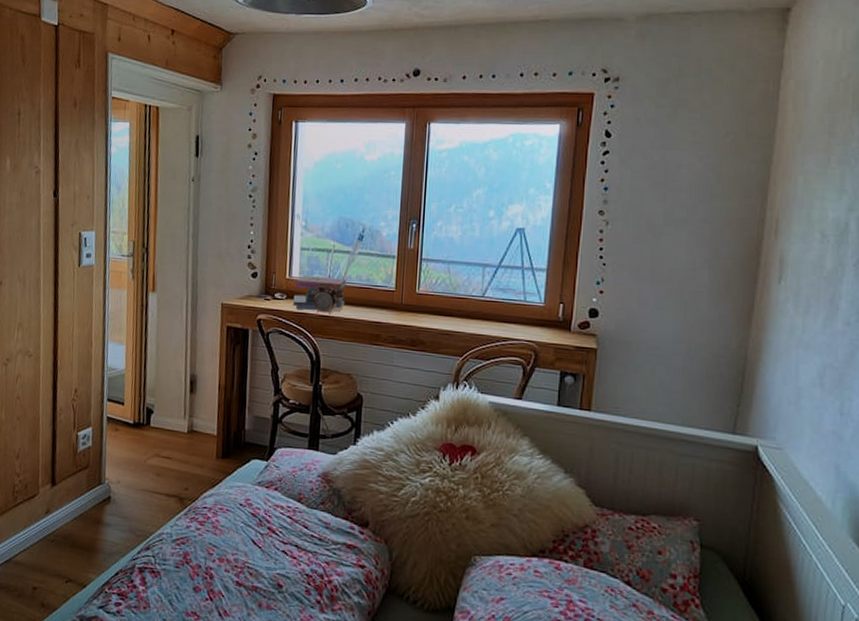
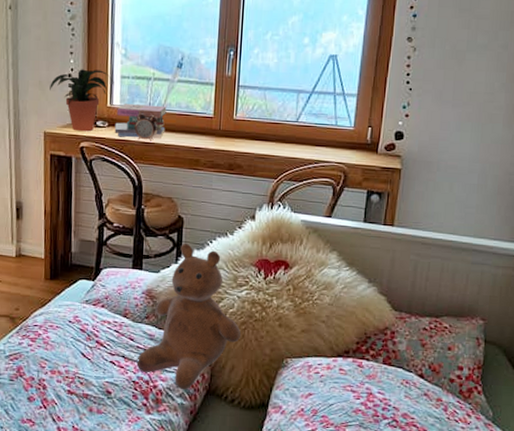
potted plant: none [229,240,294,304] -> present [50,69,114,132]
teddy bear: none [310,424,425,587] -> present [136,244,241,390]

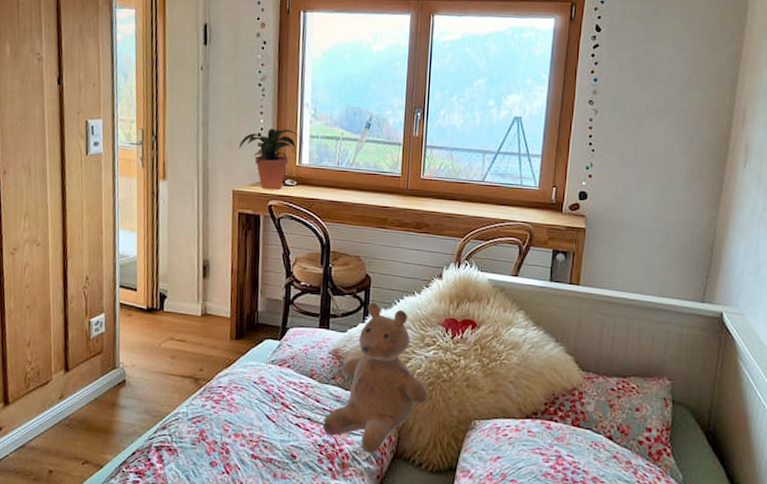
books: present [114,104,167,139] -> none [303,163,355,198]
alarm clock: present [134,110,158,141] -> none [323,169,346,200]

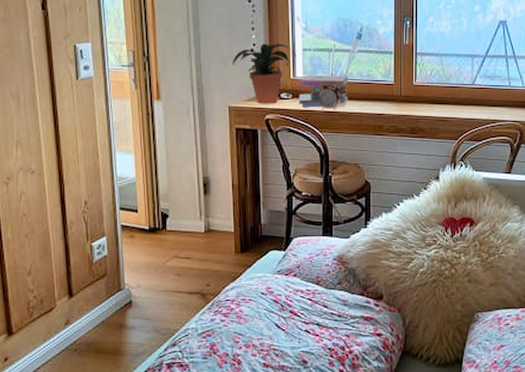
books: none [303,163,355,198] -> present [299,75,348,108]
teddy bear: present [322,303,429,454] -> none [331,208,433,353]
alarm clock: none [323,169,346,200] -> present [318,80,341,110]

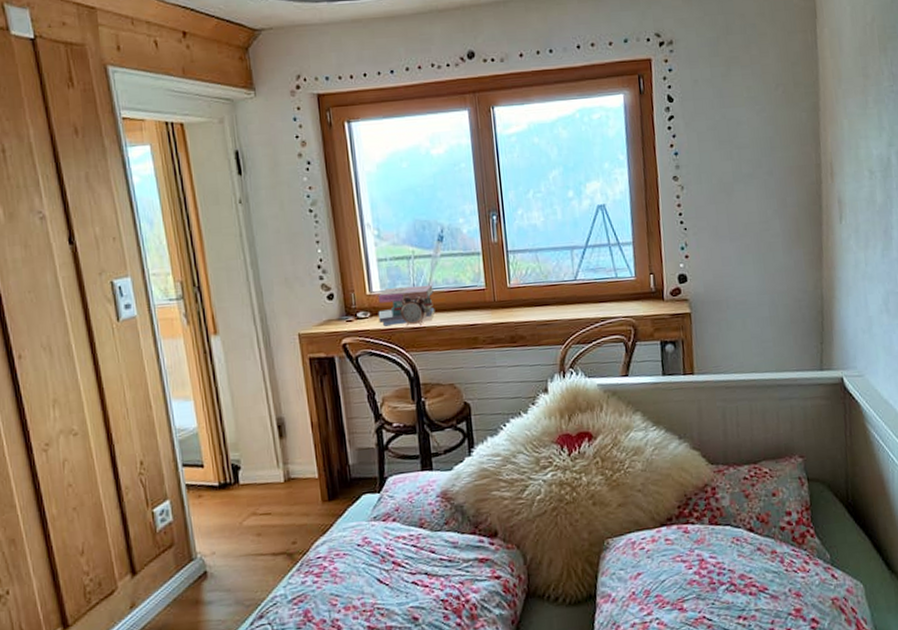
potted plant: present [233,44,296,104] -> none [298,256,371,328]

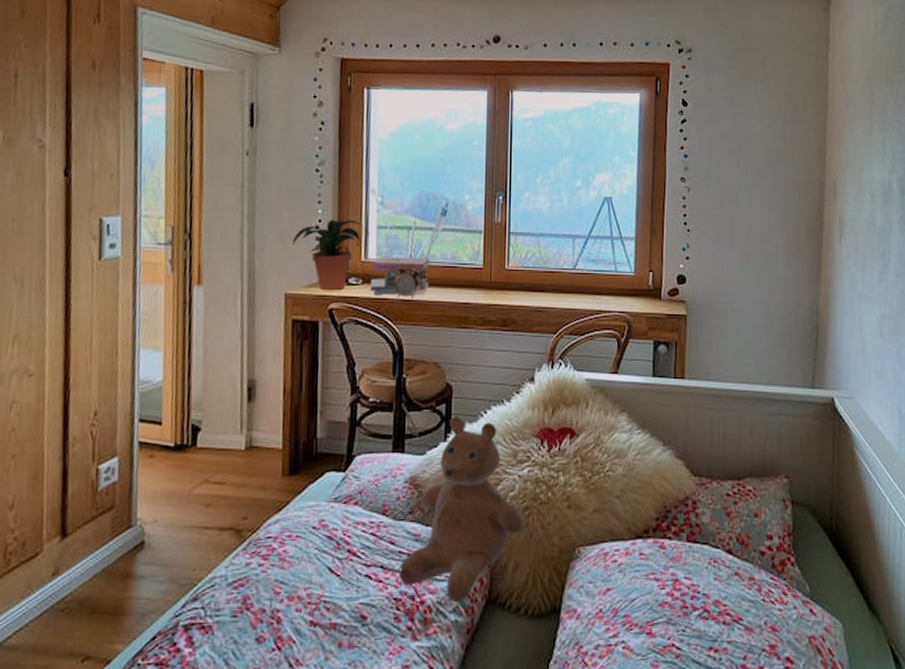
potted plant: none [298,256,371,328] -> present [293,220,370,291]
teddy bear: none [442,432,554,599] -> present [398,417,525,603]

